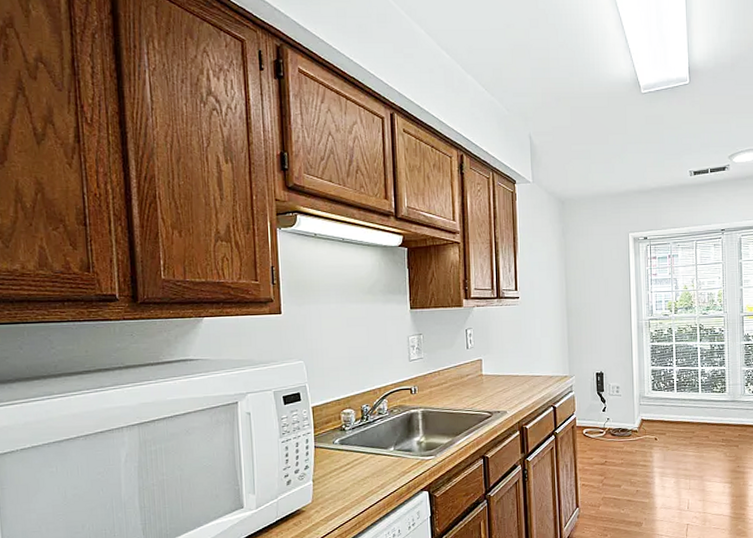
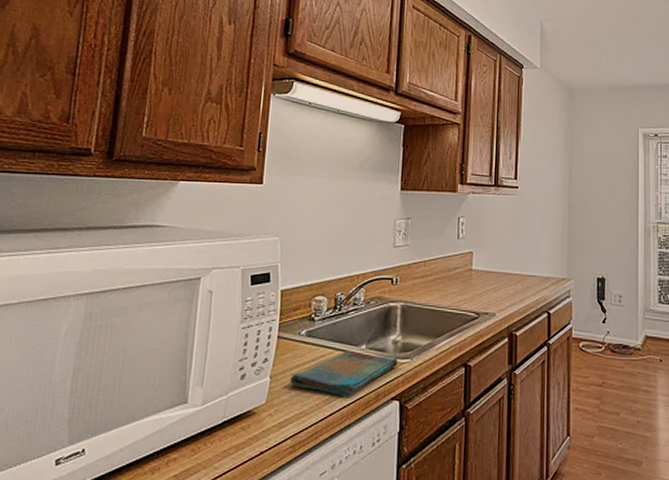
dish towel: none [330,454,423,492] -> present [289,351,398,397]

